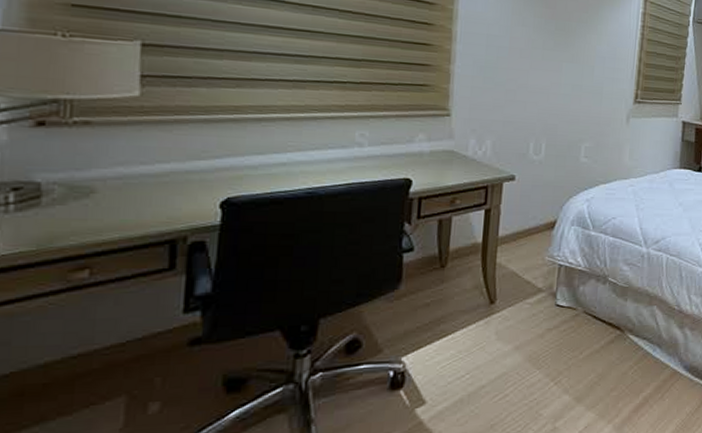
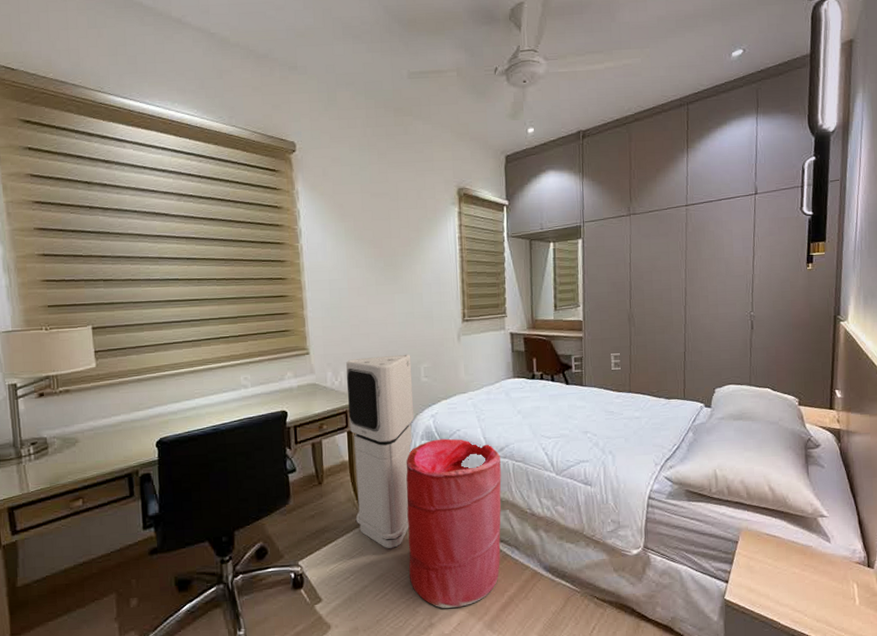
air purifier: none [481,128,572,345] -> present [346,354,414,549]
laundry hamper: none [536,226,655,411] -> present [405,438,502,608]

